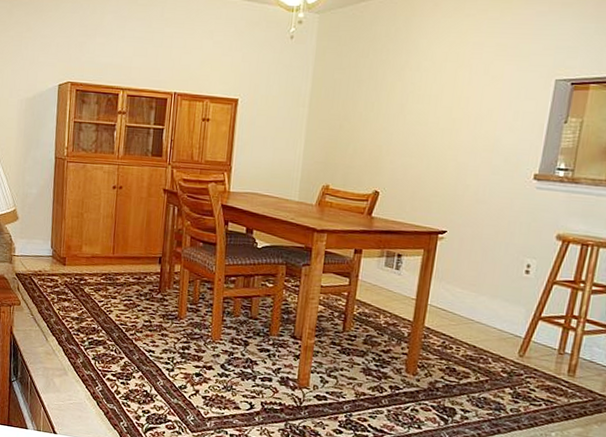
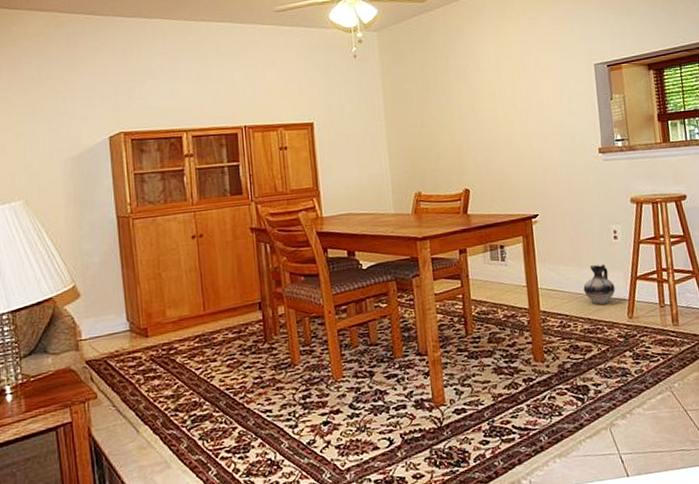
ceramic jug: none [476,294,513,336] -> present [583,264,616,305]

